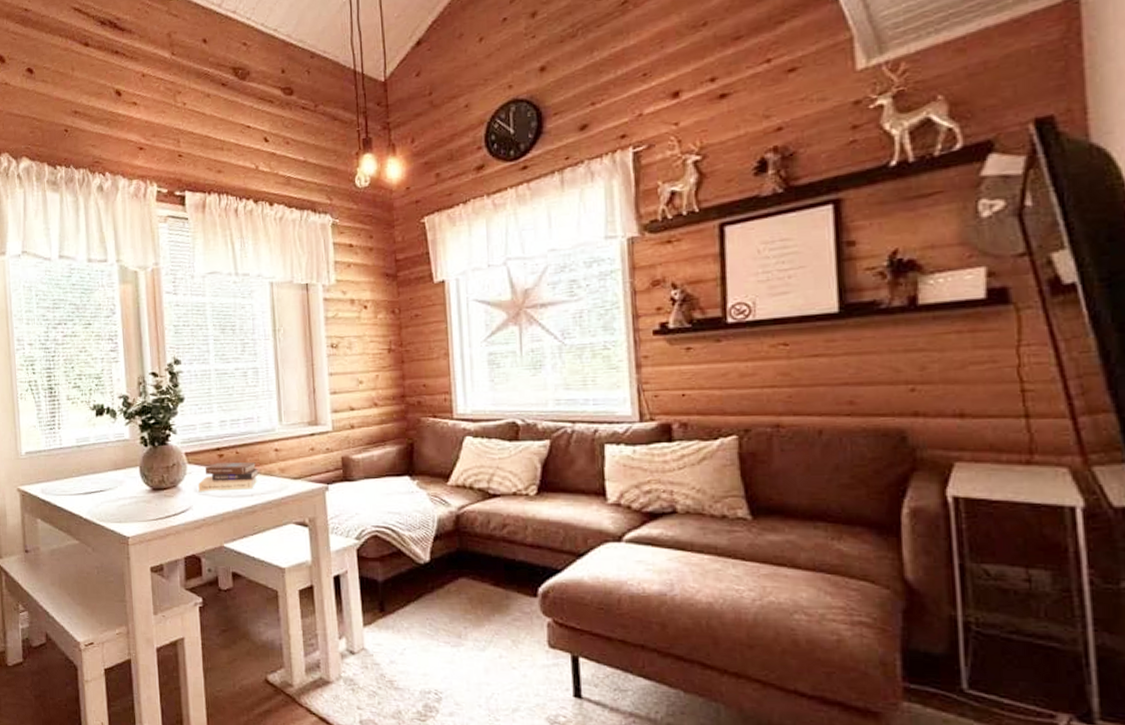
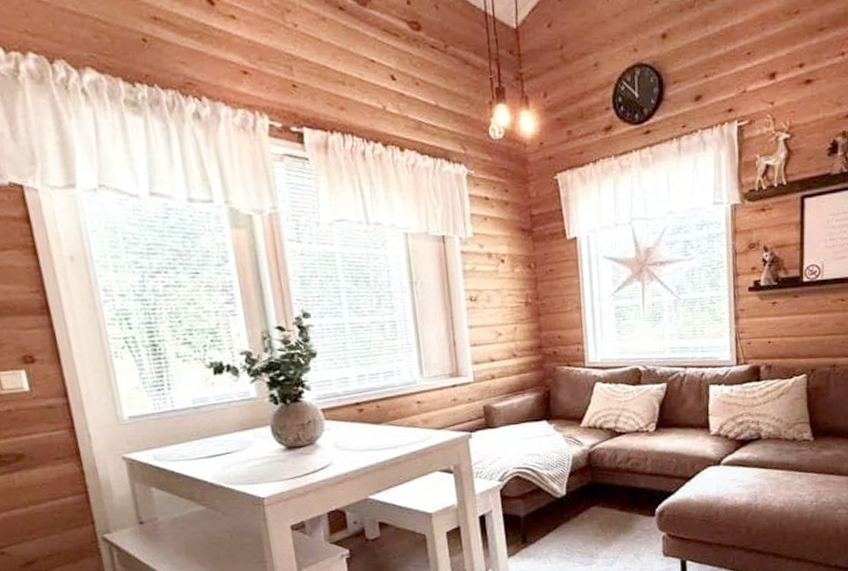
books: present [198,462,259,491] -> none [337,415,402,447]

